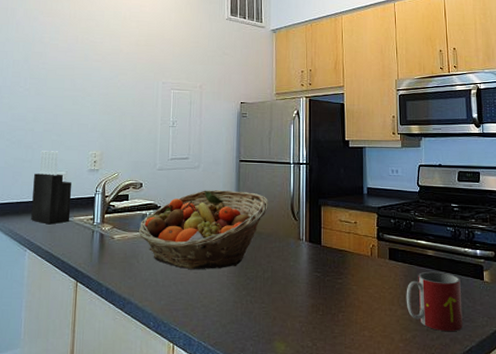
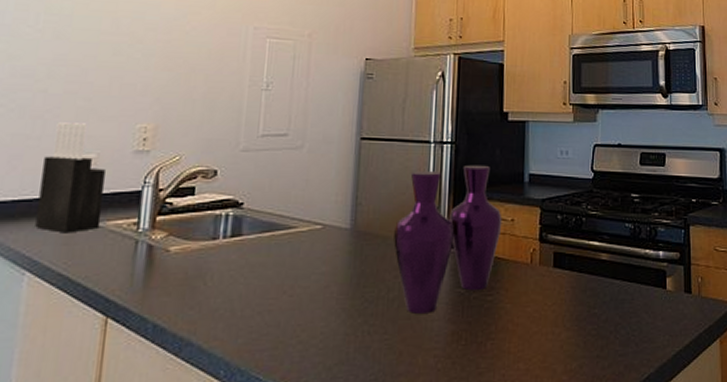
fruit basket: present [138,190,269,270] -> none [207,179,400,292]
vase: none [266,180,347,290] -> present [394,164,502,314]
mug: present [406,271,463,332] -> none [572,280,640,357]

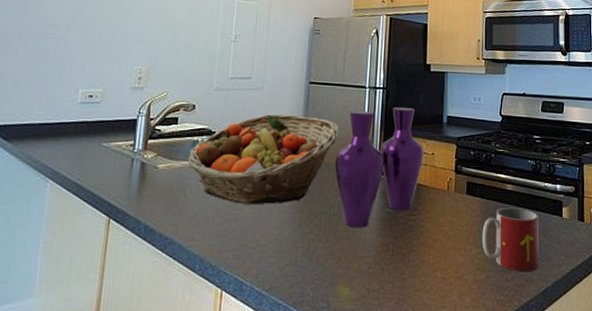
knife block: present [35,122,106,233] -> none [56,63,110,151]
fruit basket: none [207,179,400,292] -> present [187,114,340,205]
mug: none [572,280,640,357] -> present [482,207,540,272]

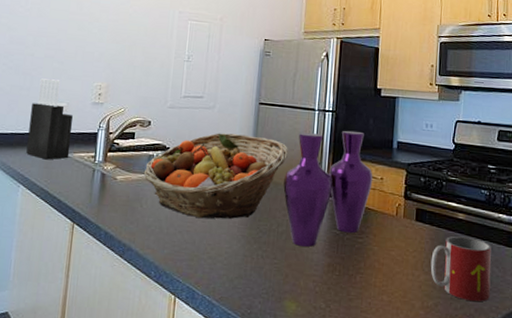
knife block: none [56,63,110,151] -> present [26,78,73,160]

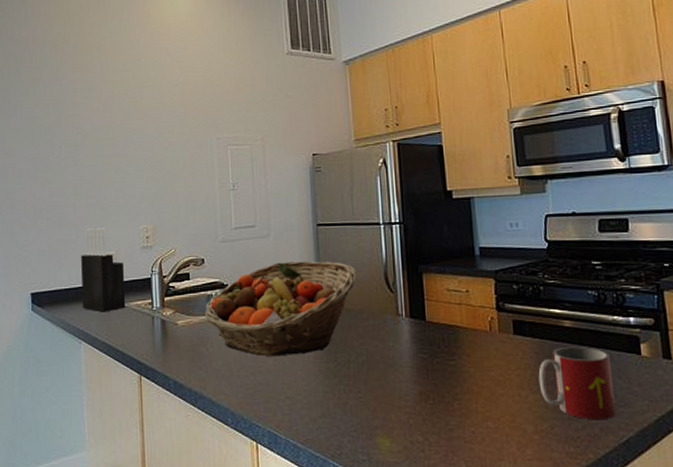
vase: present [283,130,373,247] -> none [356,241,457,376]

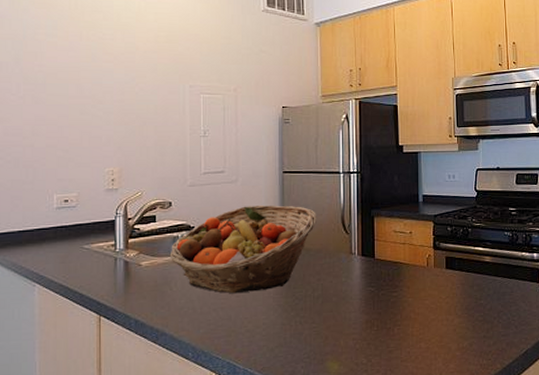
knife block: present [81,228,126,312] -> none [38,169,87,255]
mug: present [538,346,616,420] -> none [463,277,519,337]

